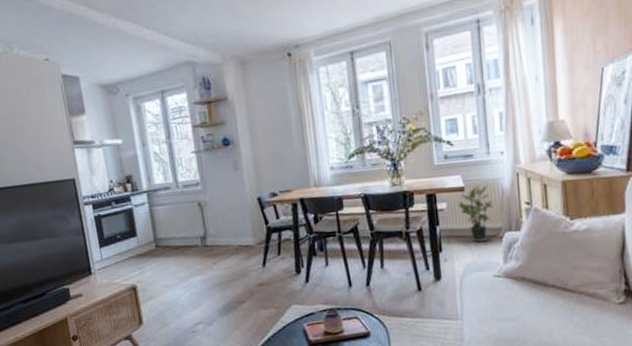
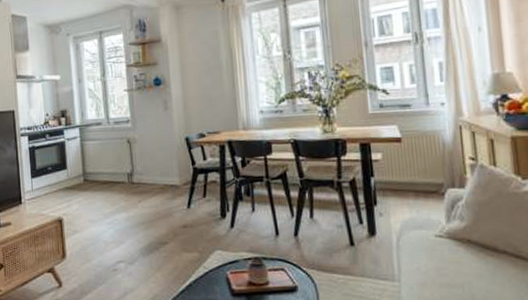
potted plant: present [458,185,494,243] -> none [394,136,434,198]

